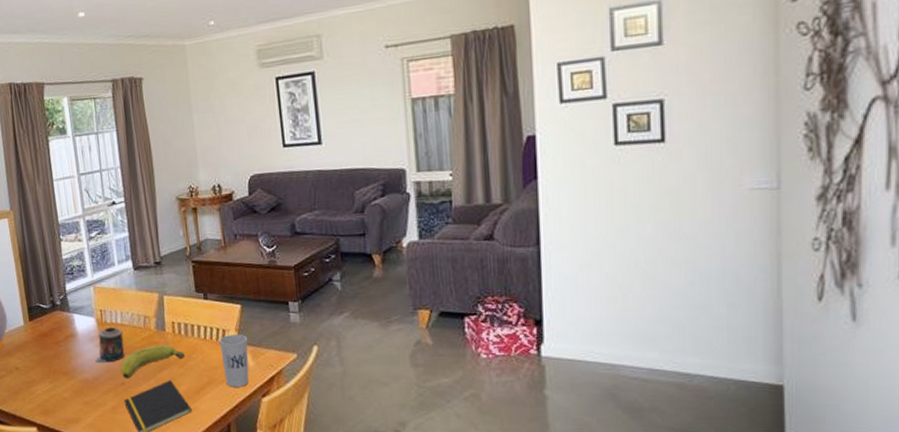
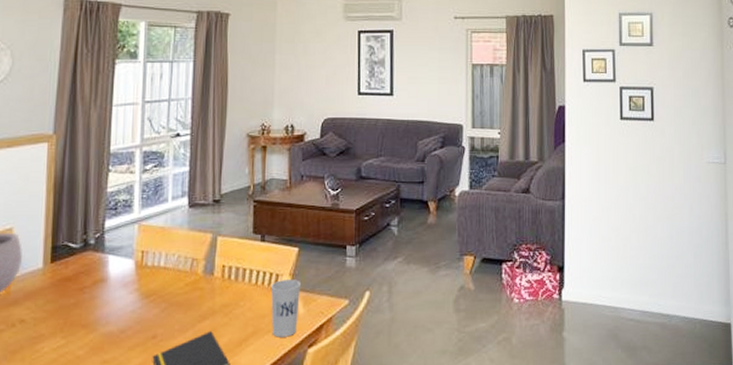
candle: present [95,327,125,363] -> none [125,271,164,312]
fruit: present [121,345,186,379] -> none [155,291,232,331]

